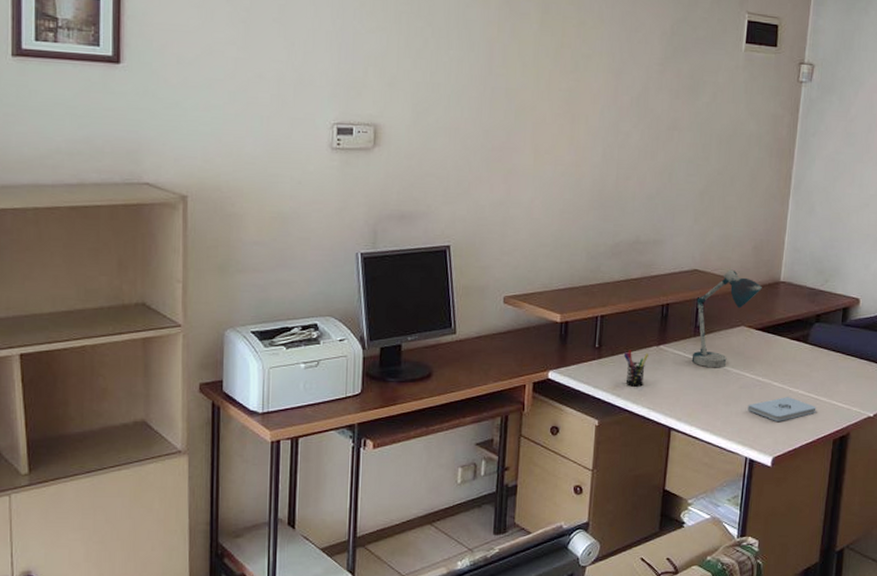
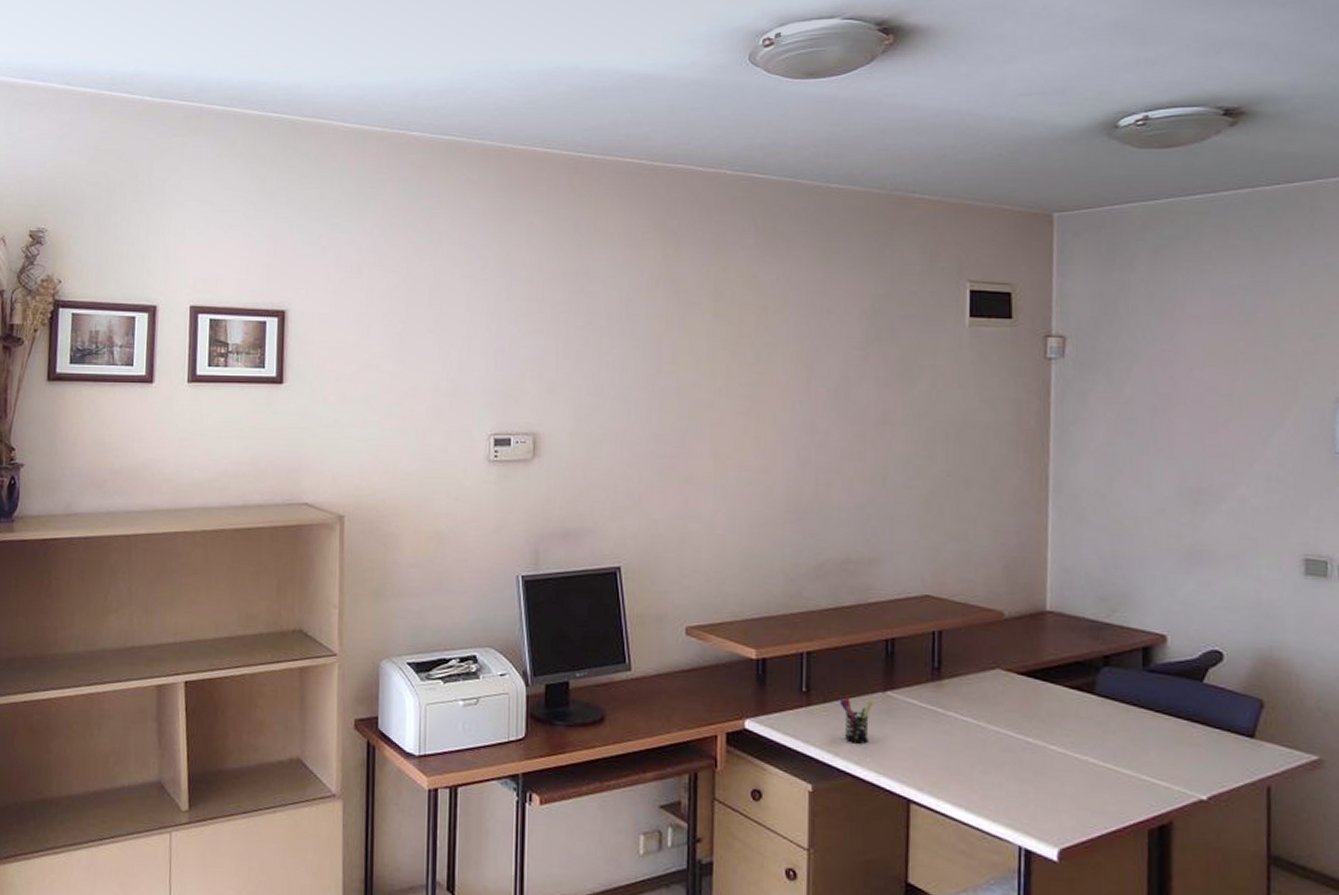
desk lamp: present [691,269,762,368] -> none [931,595,1021,724]
notepad: present [747,397,816,421] -> none [1016,766,1118,800]

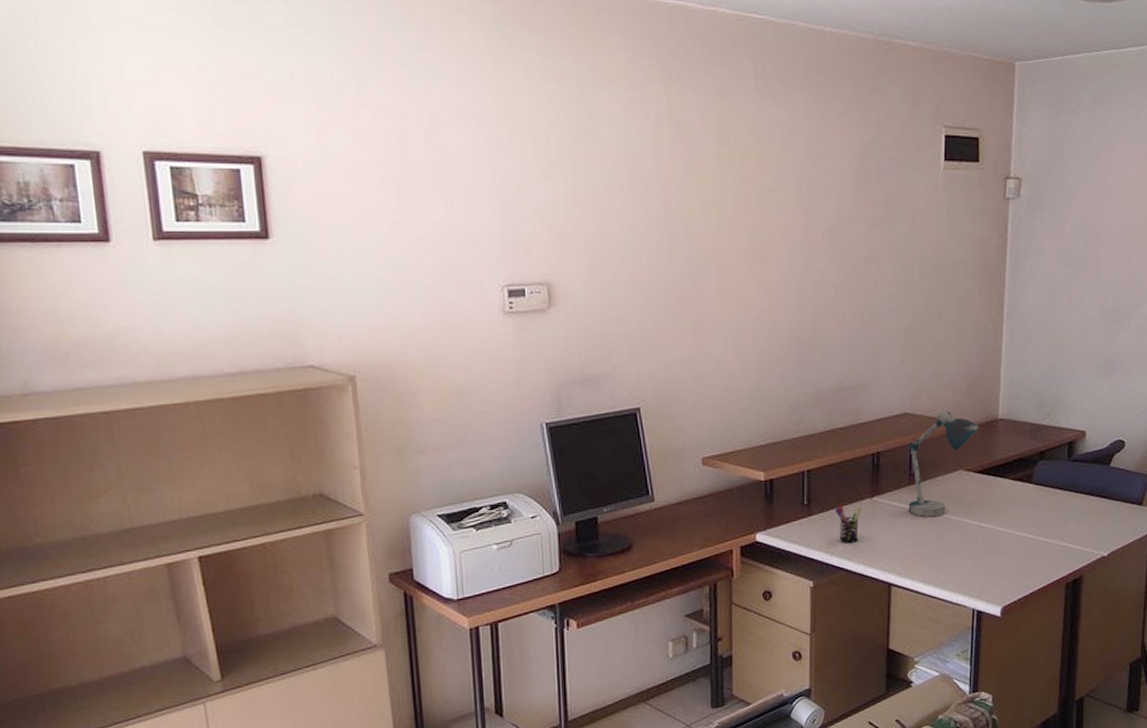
desk lamp: none [931,595,1021,724] -> present [908,410,979,517]

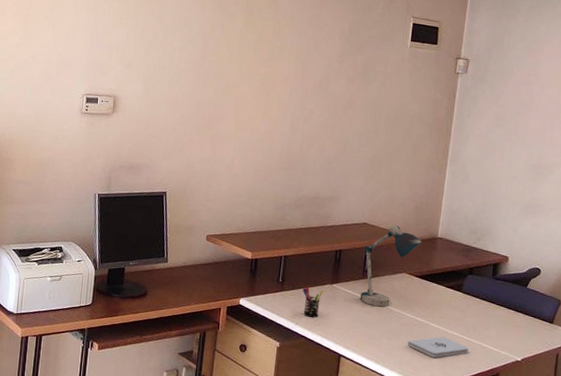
notepad: none [972,542,1046,569] -> present [407,336,469,358]

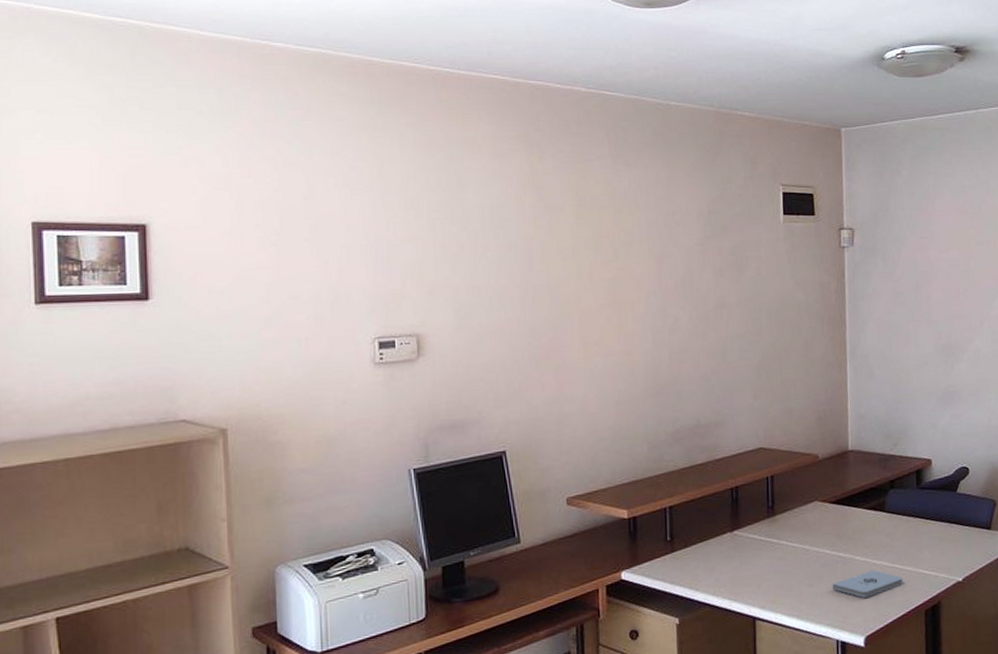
pen holder: present [302,286,323,318] -> none [697,539,723,578]
desk lamp: present [360,224,422,307] -> none [766,443,831,549]

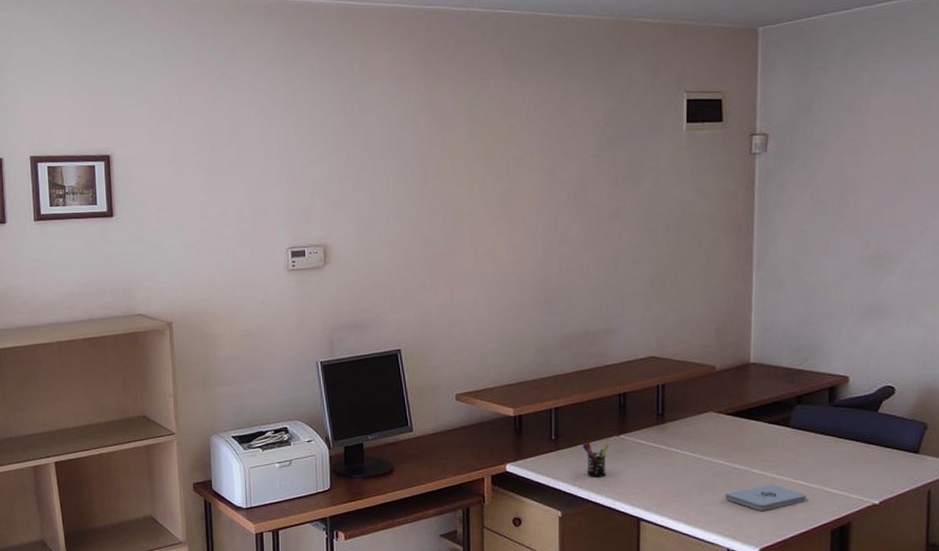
pen holder: none [697,539,723,578] -> present [582,440,609,477]

